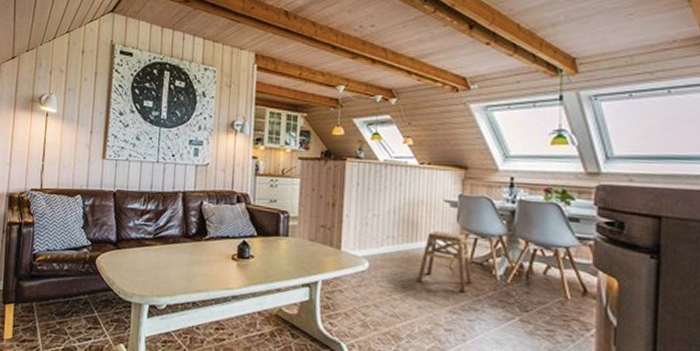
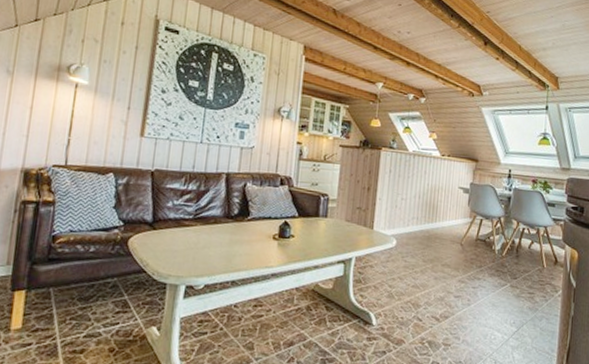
stool: present [417,231,473,292] -> none [435,213,478,264]

